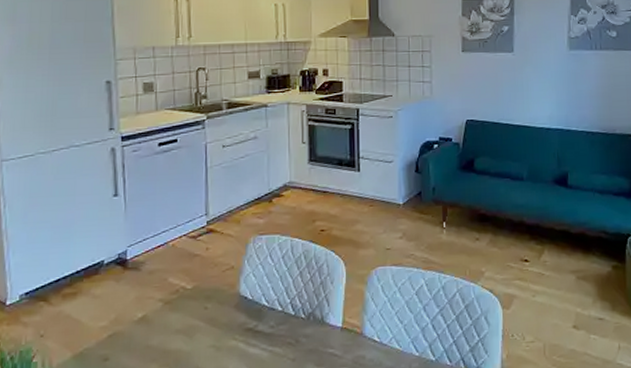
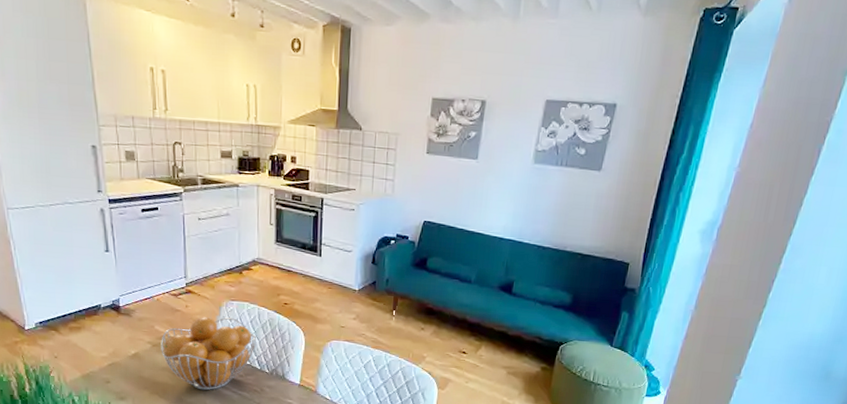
fruit basket: none [174,255,290,353] -> present [161,317,257,391]

